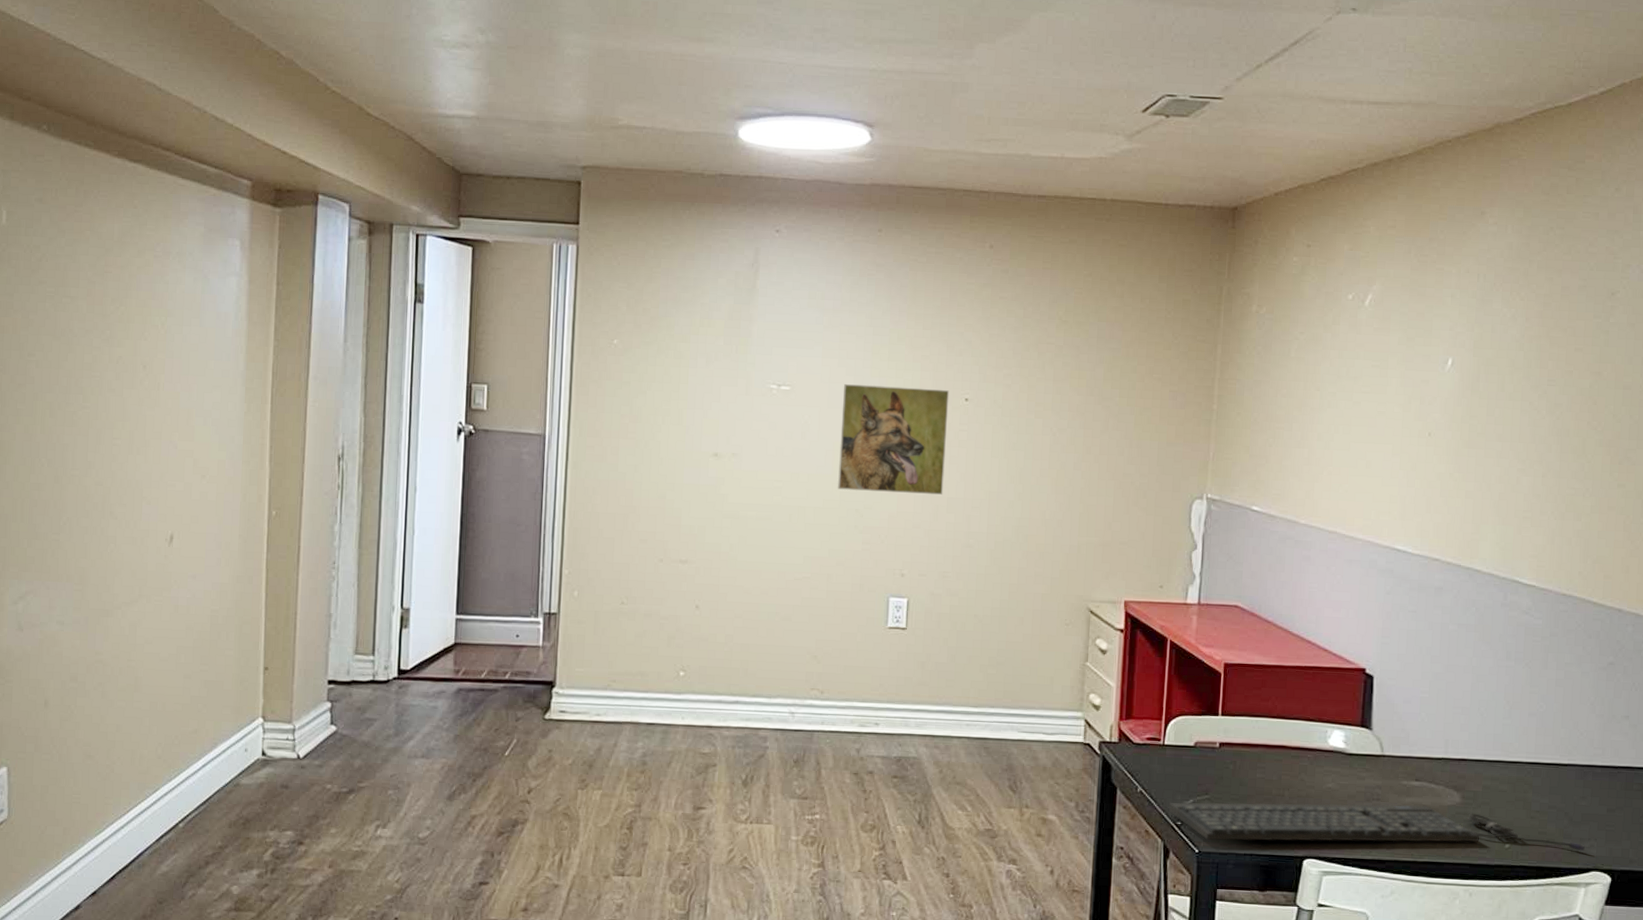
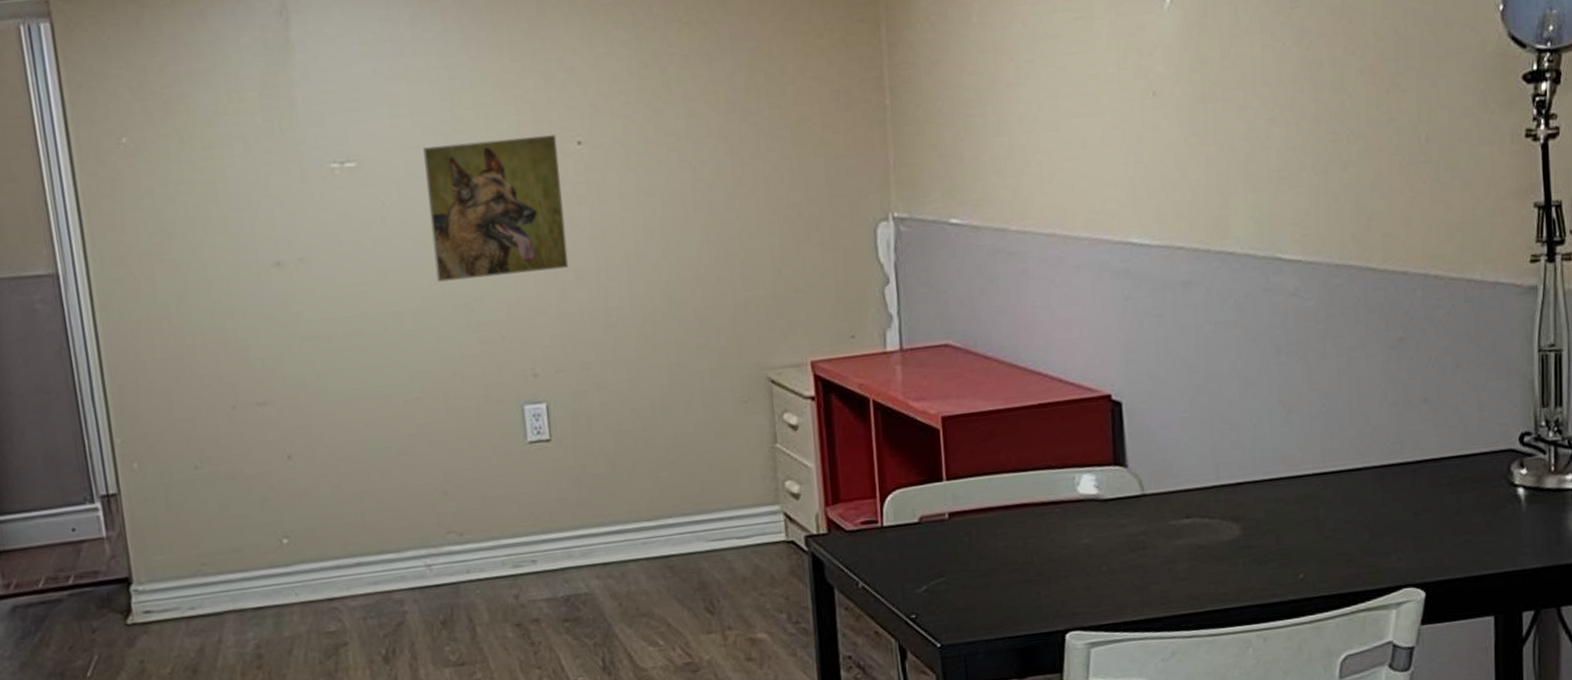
keyboard: present [1168,802,1585,851] -> none [898,544,1391,630]

